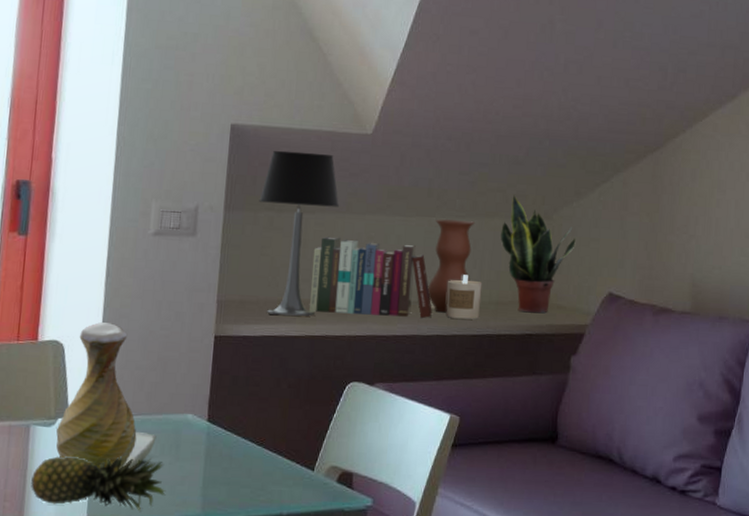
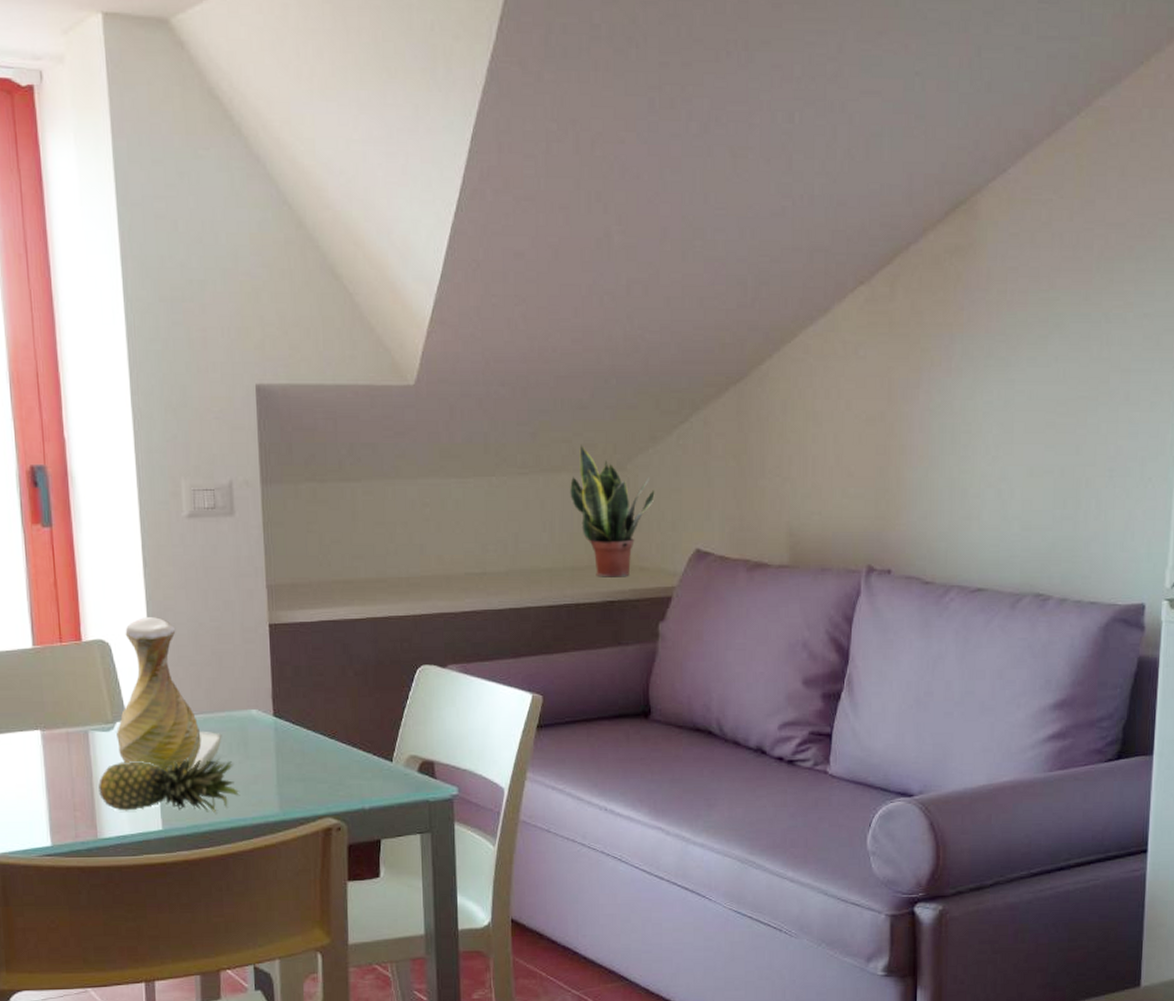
table lamp: present [259,150,339,317] -> none [298,411,387,598]
books: present [309,236,432,319] -> none [364,506,502,592]
vase: present [427,218,476,313] -> none [494,477,541,583]
candle: present [445,274,483,320] -> none [515,539,555,589]

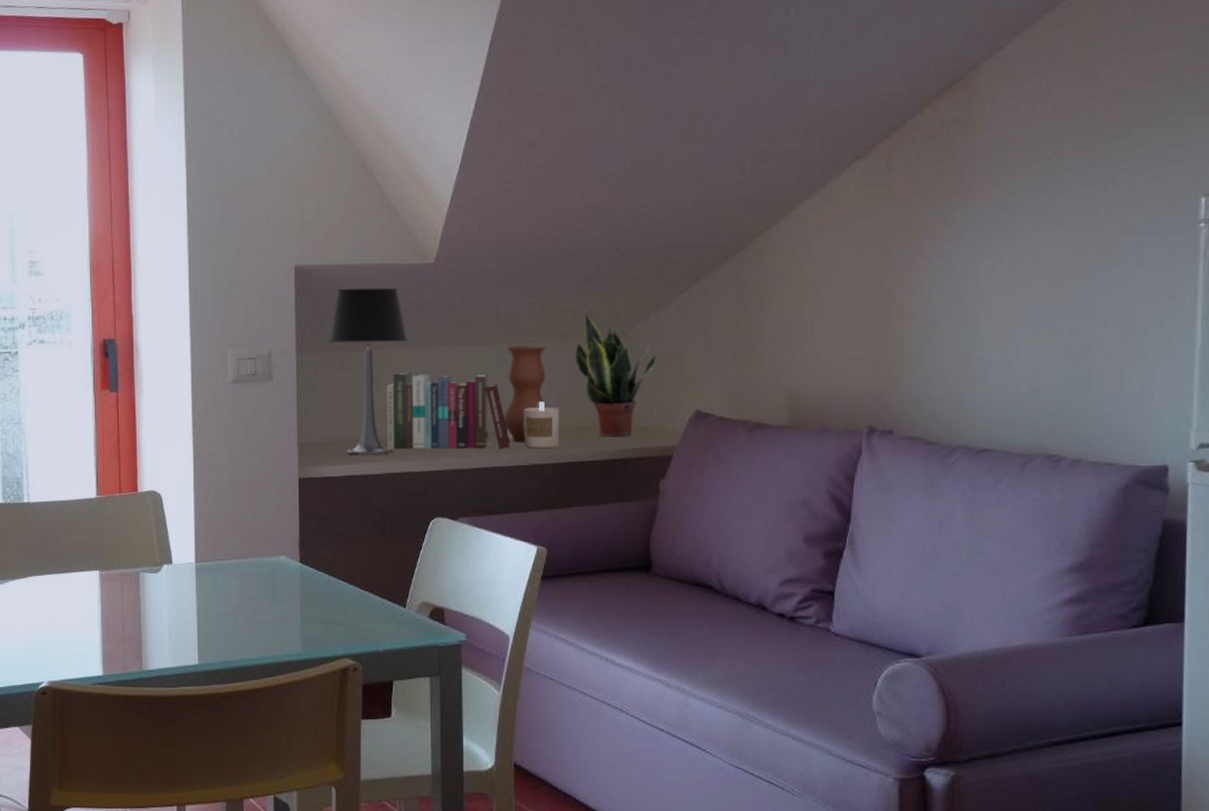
fruit: present [98,757,240,814] -> none [146,599,268,651]
vase: present [117,617,222,773] -> none [163,471,254,612]
table lamp: none [298,411,387,598] -> present [328,287,407,455]
books: none [364,506,502,592] -> present [386,372,510,450]
vase: none [494,477,541,583] -> present [504,344,548,442]
candle: none [515,539,555,589] -> present [523,401,560,447]

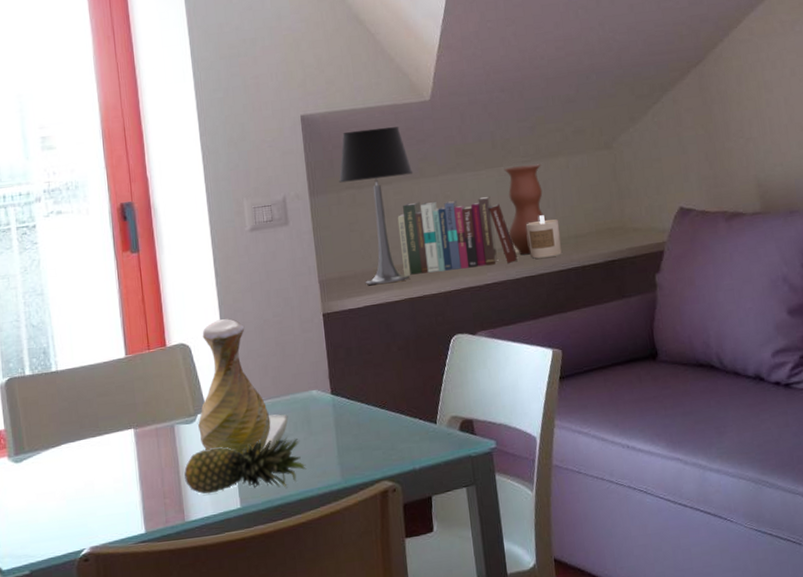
fruit: none [146,599,268,651] -> present [184,436,307,494]
vase: none [163,471,254,612] -> present [198,318,289,456]
potted plant: present [575,314,656,437] -> none [566,132,639,241]

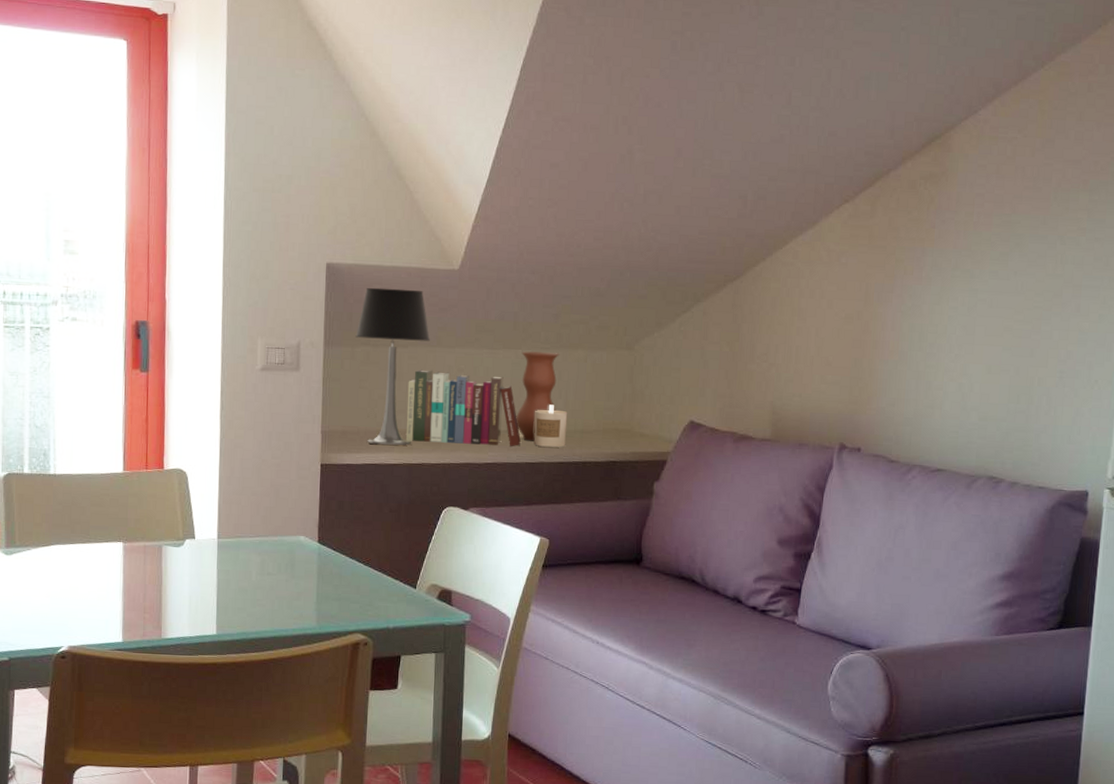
fruit: present [184,436,307,494] -> none [166,573,284,624]
vase: present [198,318,289,456] -> none [185,452,273,586]

